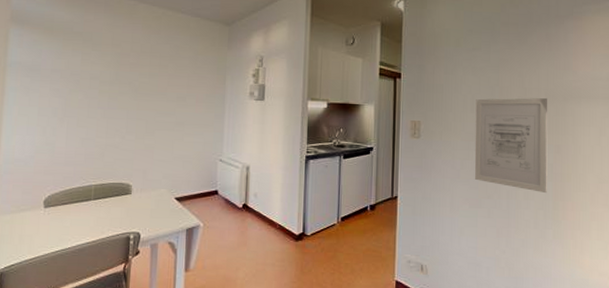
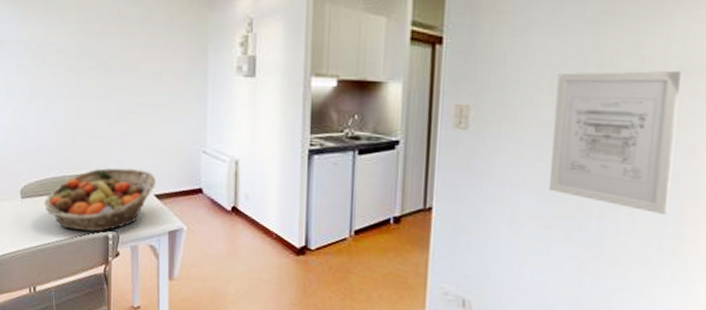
fruit basket: none [67,176,177,235] -> present [43,168,155,232]

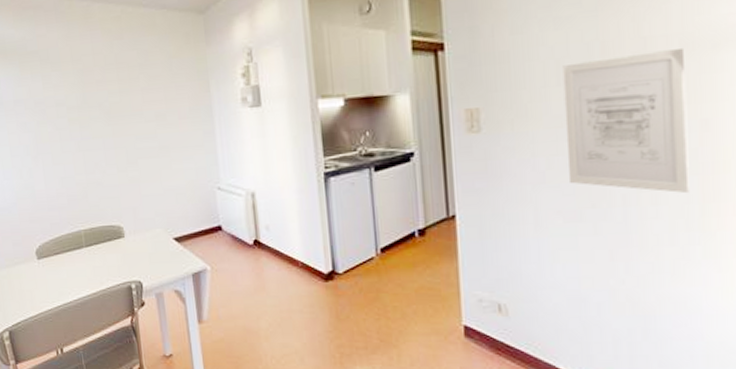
fruit basket: present [43,168,155,232] -> none [61,214,173,286]

